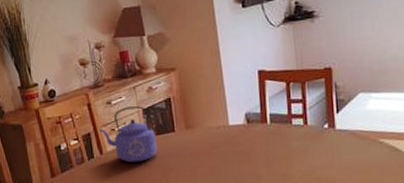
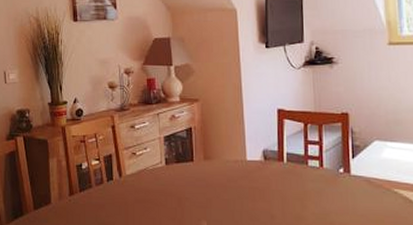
kettle: present [99,106,157,163] -> none [121,133,175,188]

